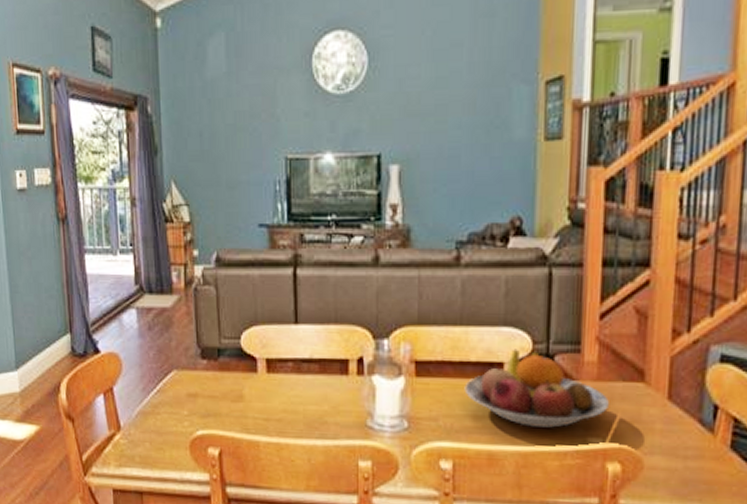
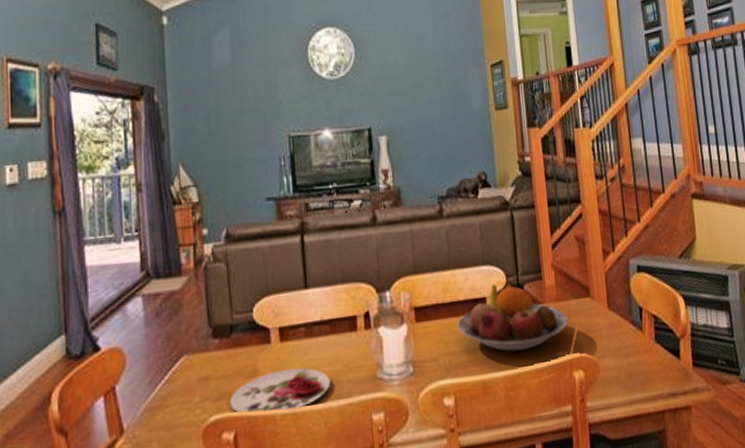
plate: none [215,400,317,441] -> present [229,367,331,415]

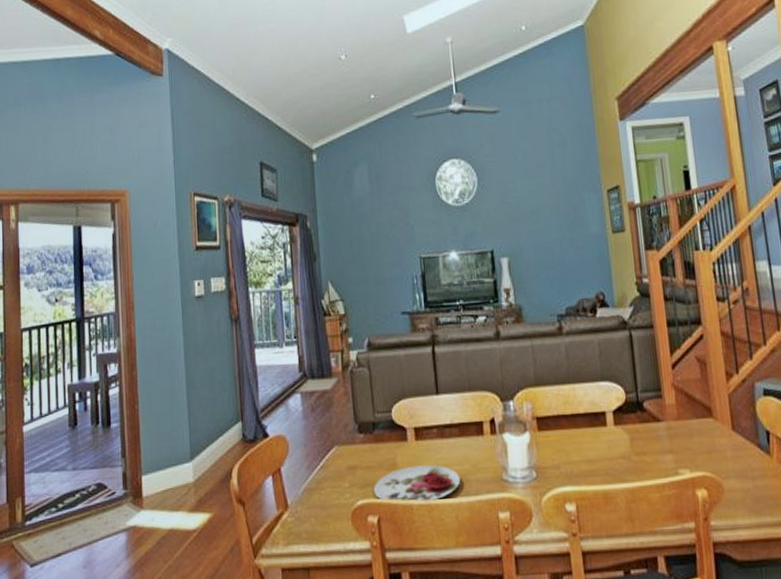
fruit bowl: present [457,283,568,352] -> none [577,399,690,466]

